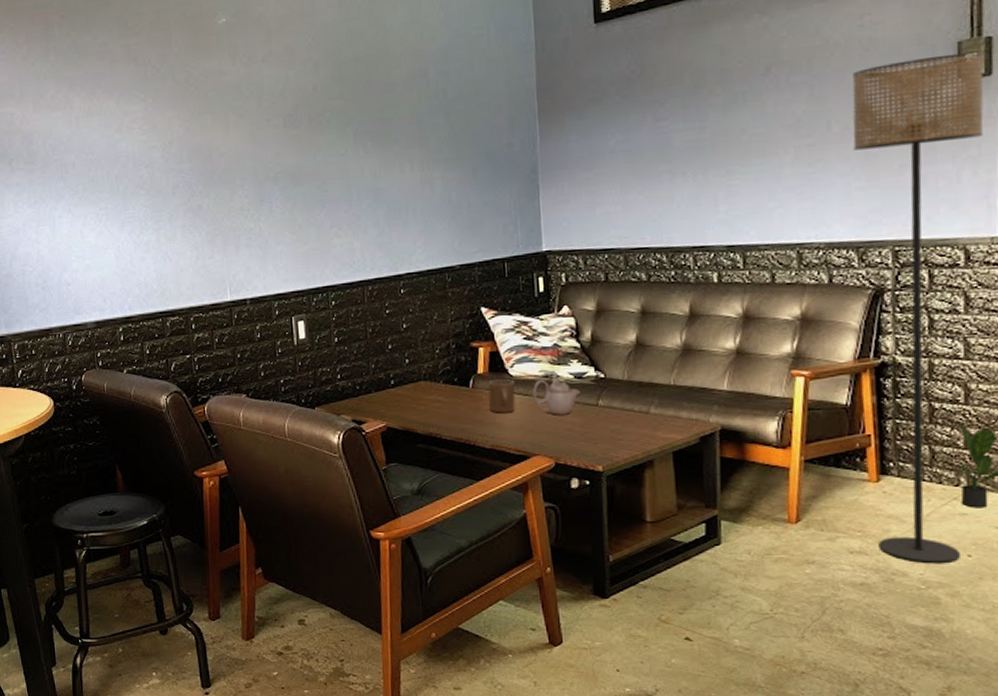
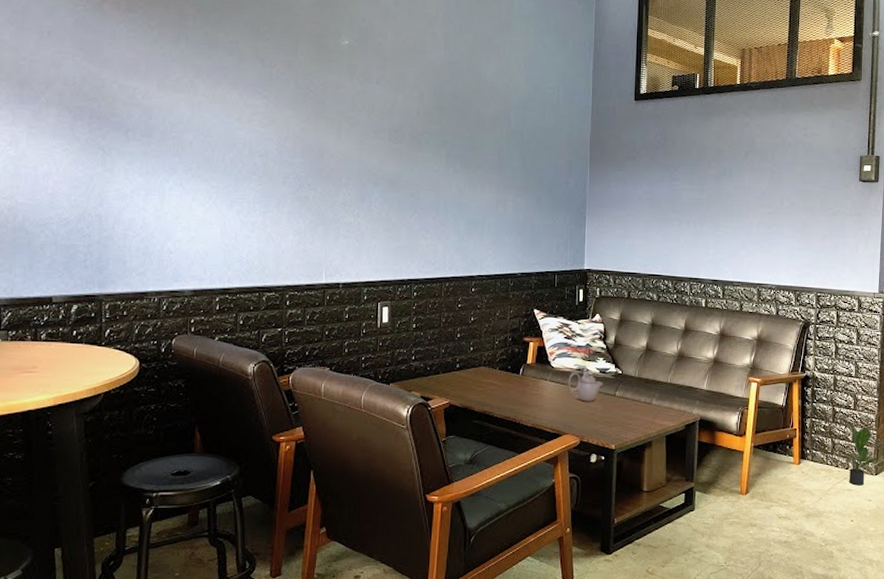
cup: present [488,379,516,414] -> none [534,370,555,398]
floor lamp: present [852,52,984,564] -> none [796,163,875,527]

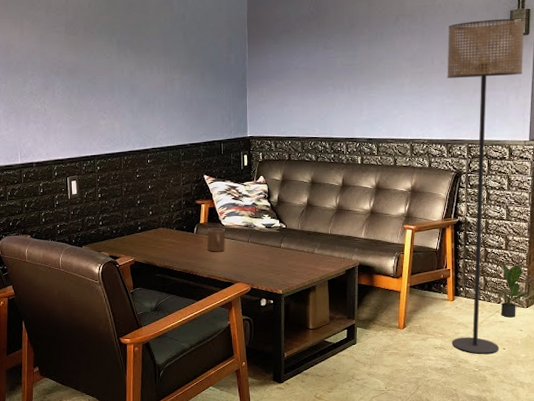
cup: none [534,370,555,398] -> present [207,228,226,252]
teapot: present [567,371,604,402] -> none [237,227,270,254]
floor lamp: none [796,163,875,527] -> present [447,18,525,355]

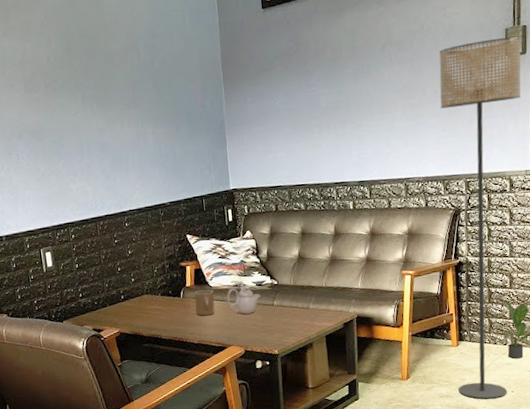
teapot: none [237,227,270,254] -> present [226,286,262,315]

